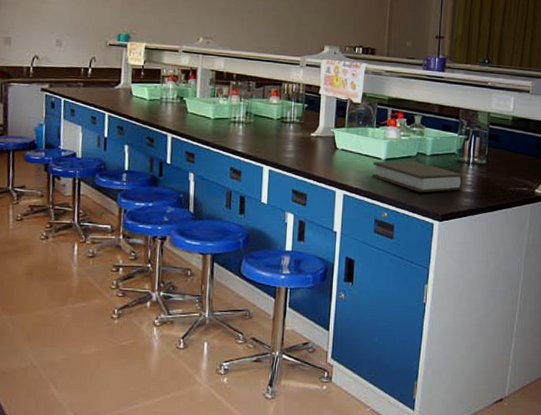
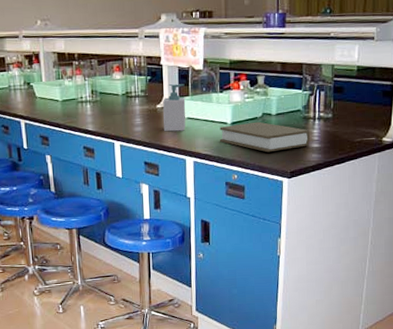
soap bottle: none [315,114,342,162] -> present [163,84,186,132]

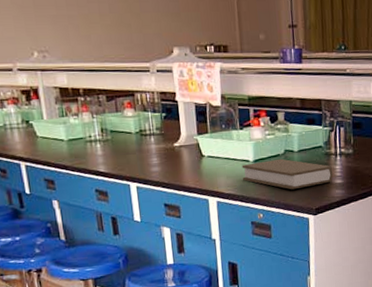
soap bottle: present [163,84,186,132] -> none [180,121,207,172]

